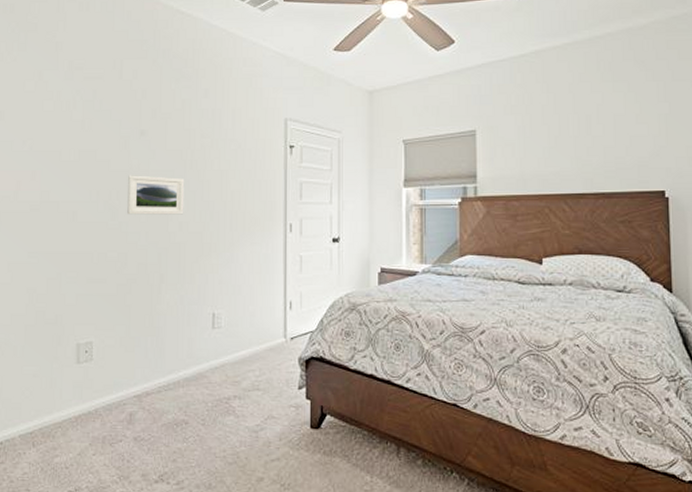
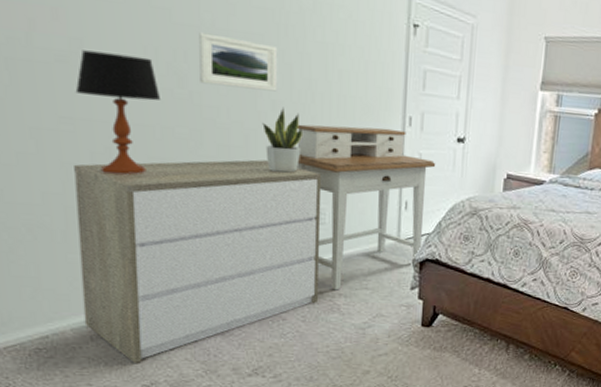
dresser: none [29,273,219,470] -> present [74,159,322,364]
table lamp: none [41,199,99,296] -> present [75,50,162,176]
potted plant: none [172,227,204,284] -> present [262,107,304,174]
desk: none [198,236,315,392] -> present [296,124,436,291]

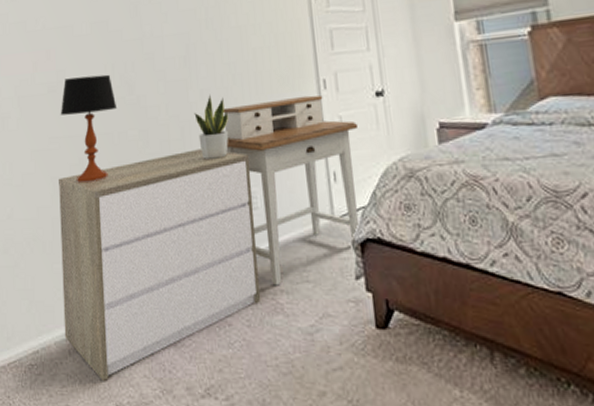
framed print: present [197,32,278,92] -> none [141,40,204,87]

